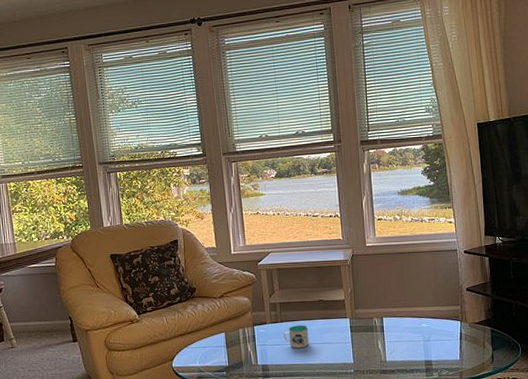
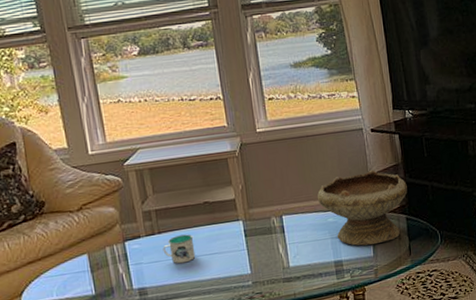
bowl: none [413,285,494,350] -> present [317,169,407,246]

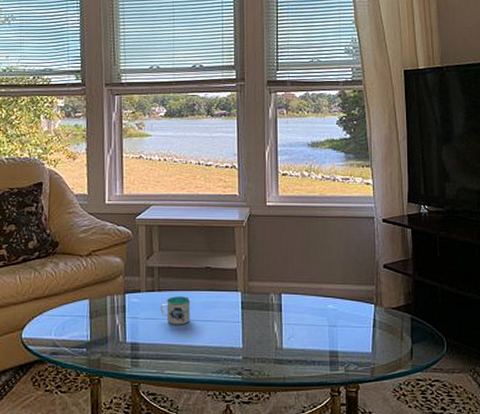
bowl: present [317,169,407,246] -> none [319,261,415,341]

